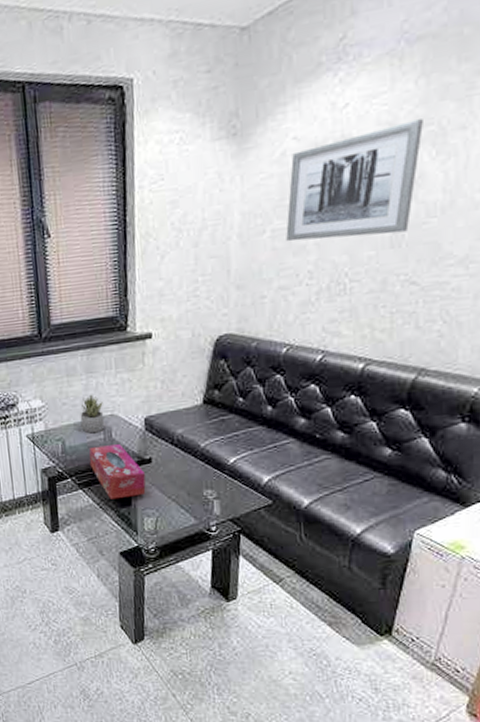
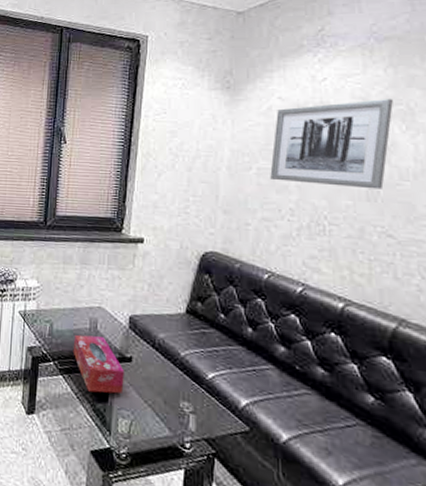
succulent plant: present [80,394,104,433] -> none [70,284,93,322]

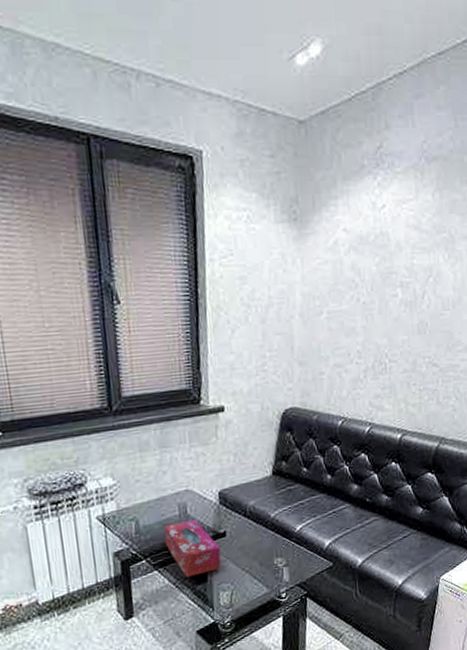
wall art: present [270,99,393,189] -> none [339,227,439,324]

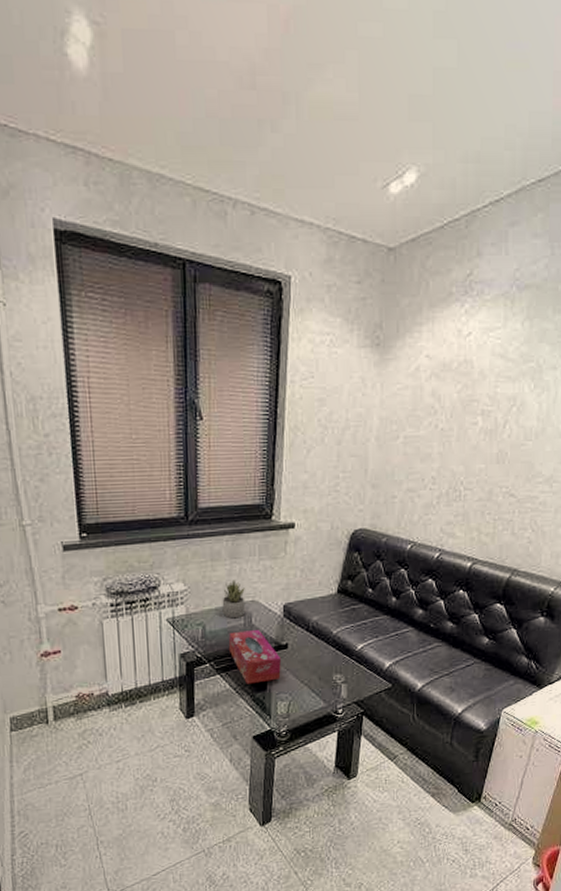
succulent plant: none [154,469,179,511] -> present [222,579,245,619]

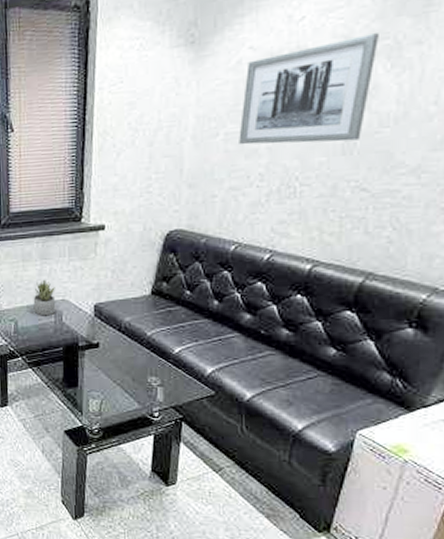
tissue box: present [228,630,281,684] -> none [39,328,92,380]
wall art: none [416,356,526,451] -> present [239,33,379,145]

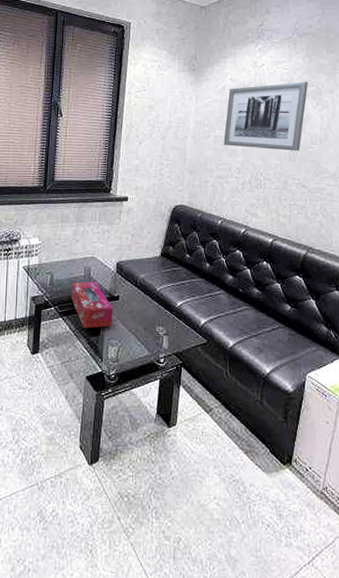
succulent plant: present [33,279,56,316] -> none [67,239,86,271]
tissue box: none [39,328,92,380] -> present [70,282,113,328]

